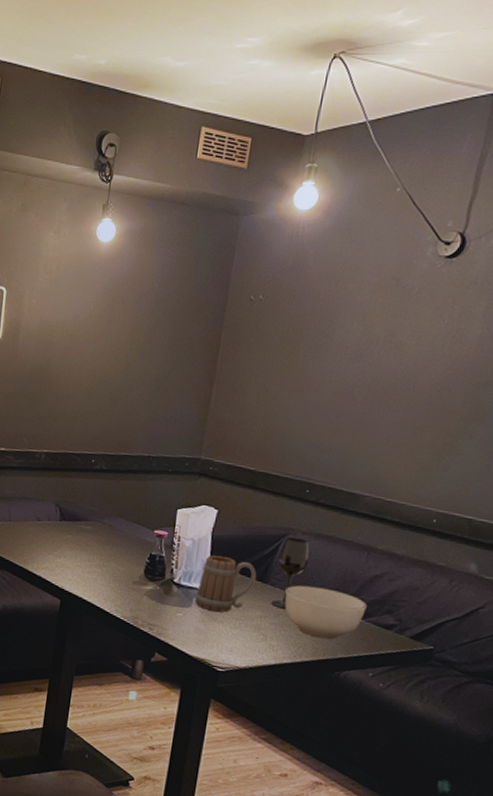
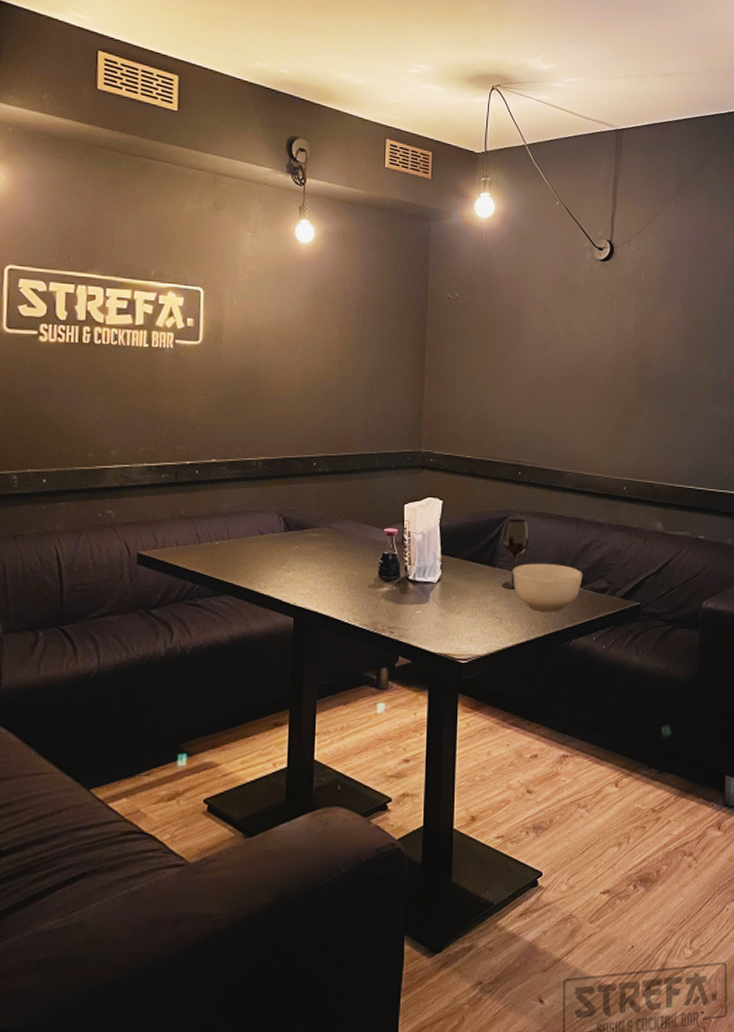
beer mug: present [194,555,257,613] -> none [431,545,486,603]

